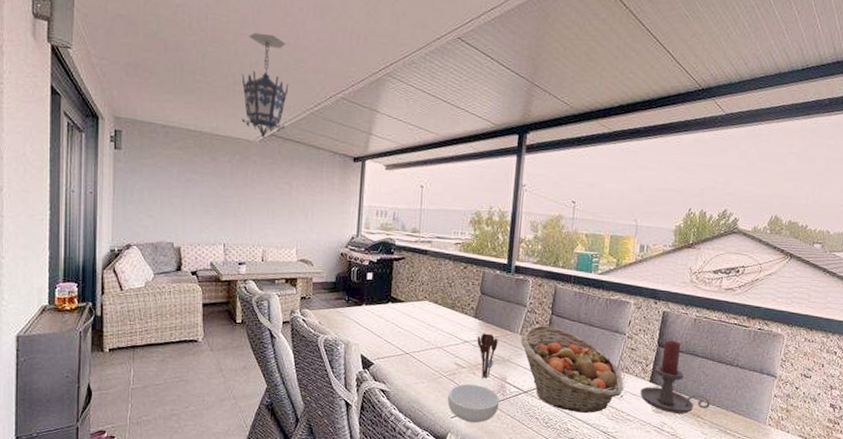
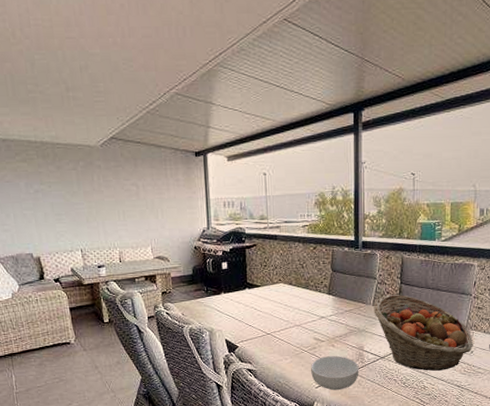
hanging lantern: present [241,32,289,138] -> none [73,34,123,142]
utensil holder: present [477,333,498,378] -> none [333,307,353,349]

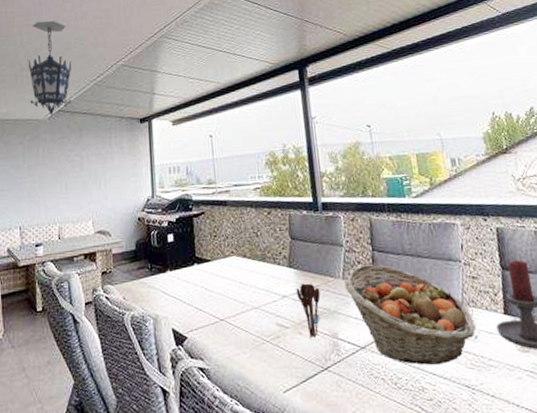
hanging lantern: none [73,34,123,142] -> present [28,20,72,115]
cereal bowl: present [311,356,359,391] -> none [275,347,337,396]
utensil holder: none [333,307,353,349] -> present [296,283,321,338]

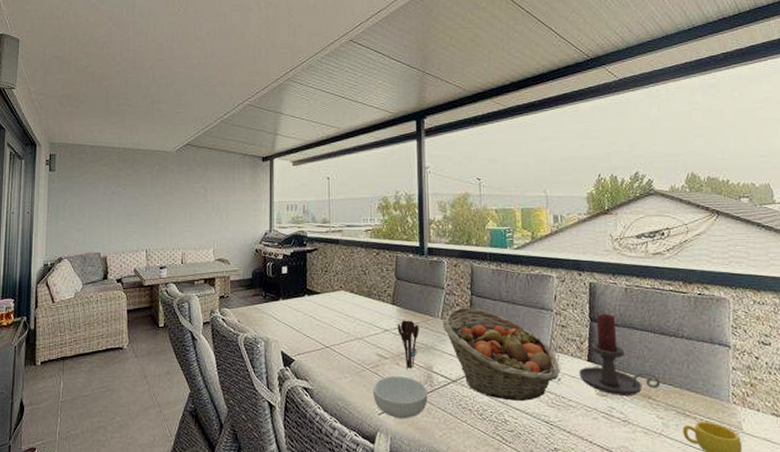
hanging lantern: present [28,20,72,115] -> none [159,57,201,148]
cereal bowl: none [275,347,337,396] -> present [373,376,428,419]

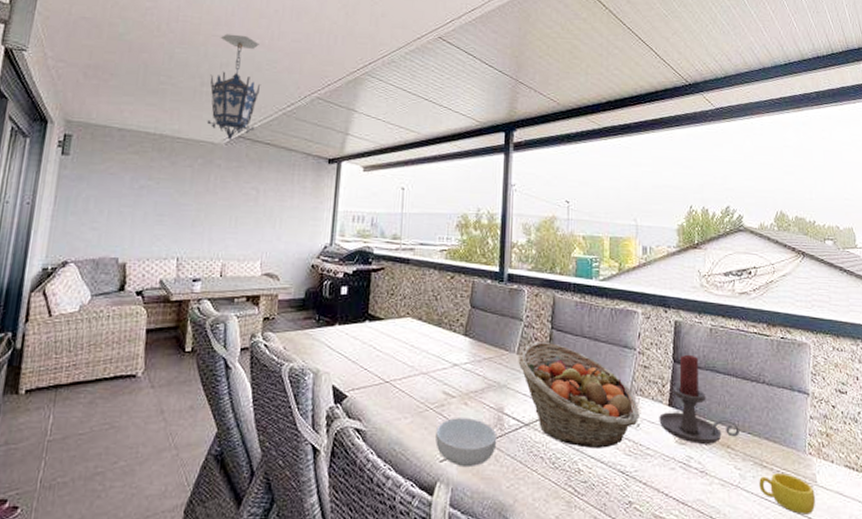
hanging lantern: none [159,57,201,148] -> present [206,34,261,140]
utensil holder: present [397,320,419,369] -> none [468,354,493,409]

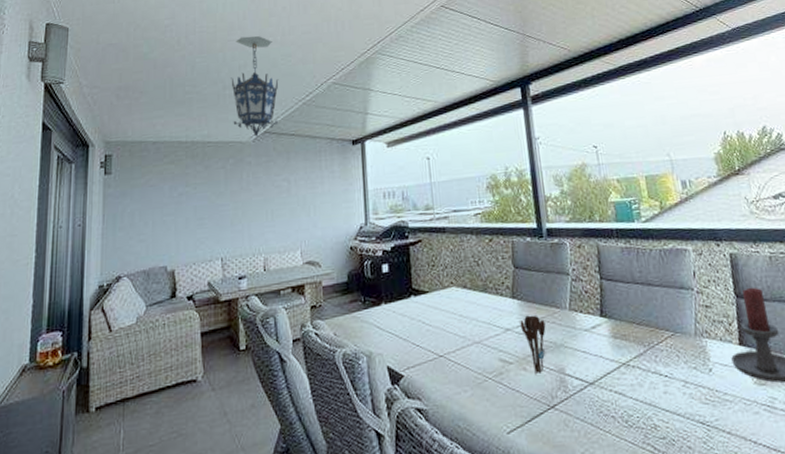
cereal bowl: present [435,418,497,468] -> none [498,383,564,437]
utensil holder: none [468,354,493,409] -> present [520,315,546,374]
fruit basket: present [518,341,638,448] -> none [570,293,709,401]

